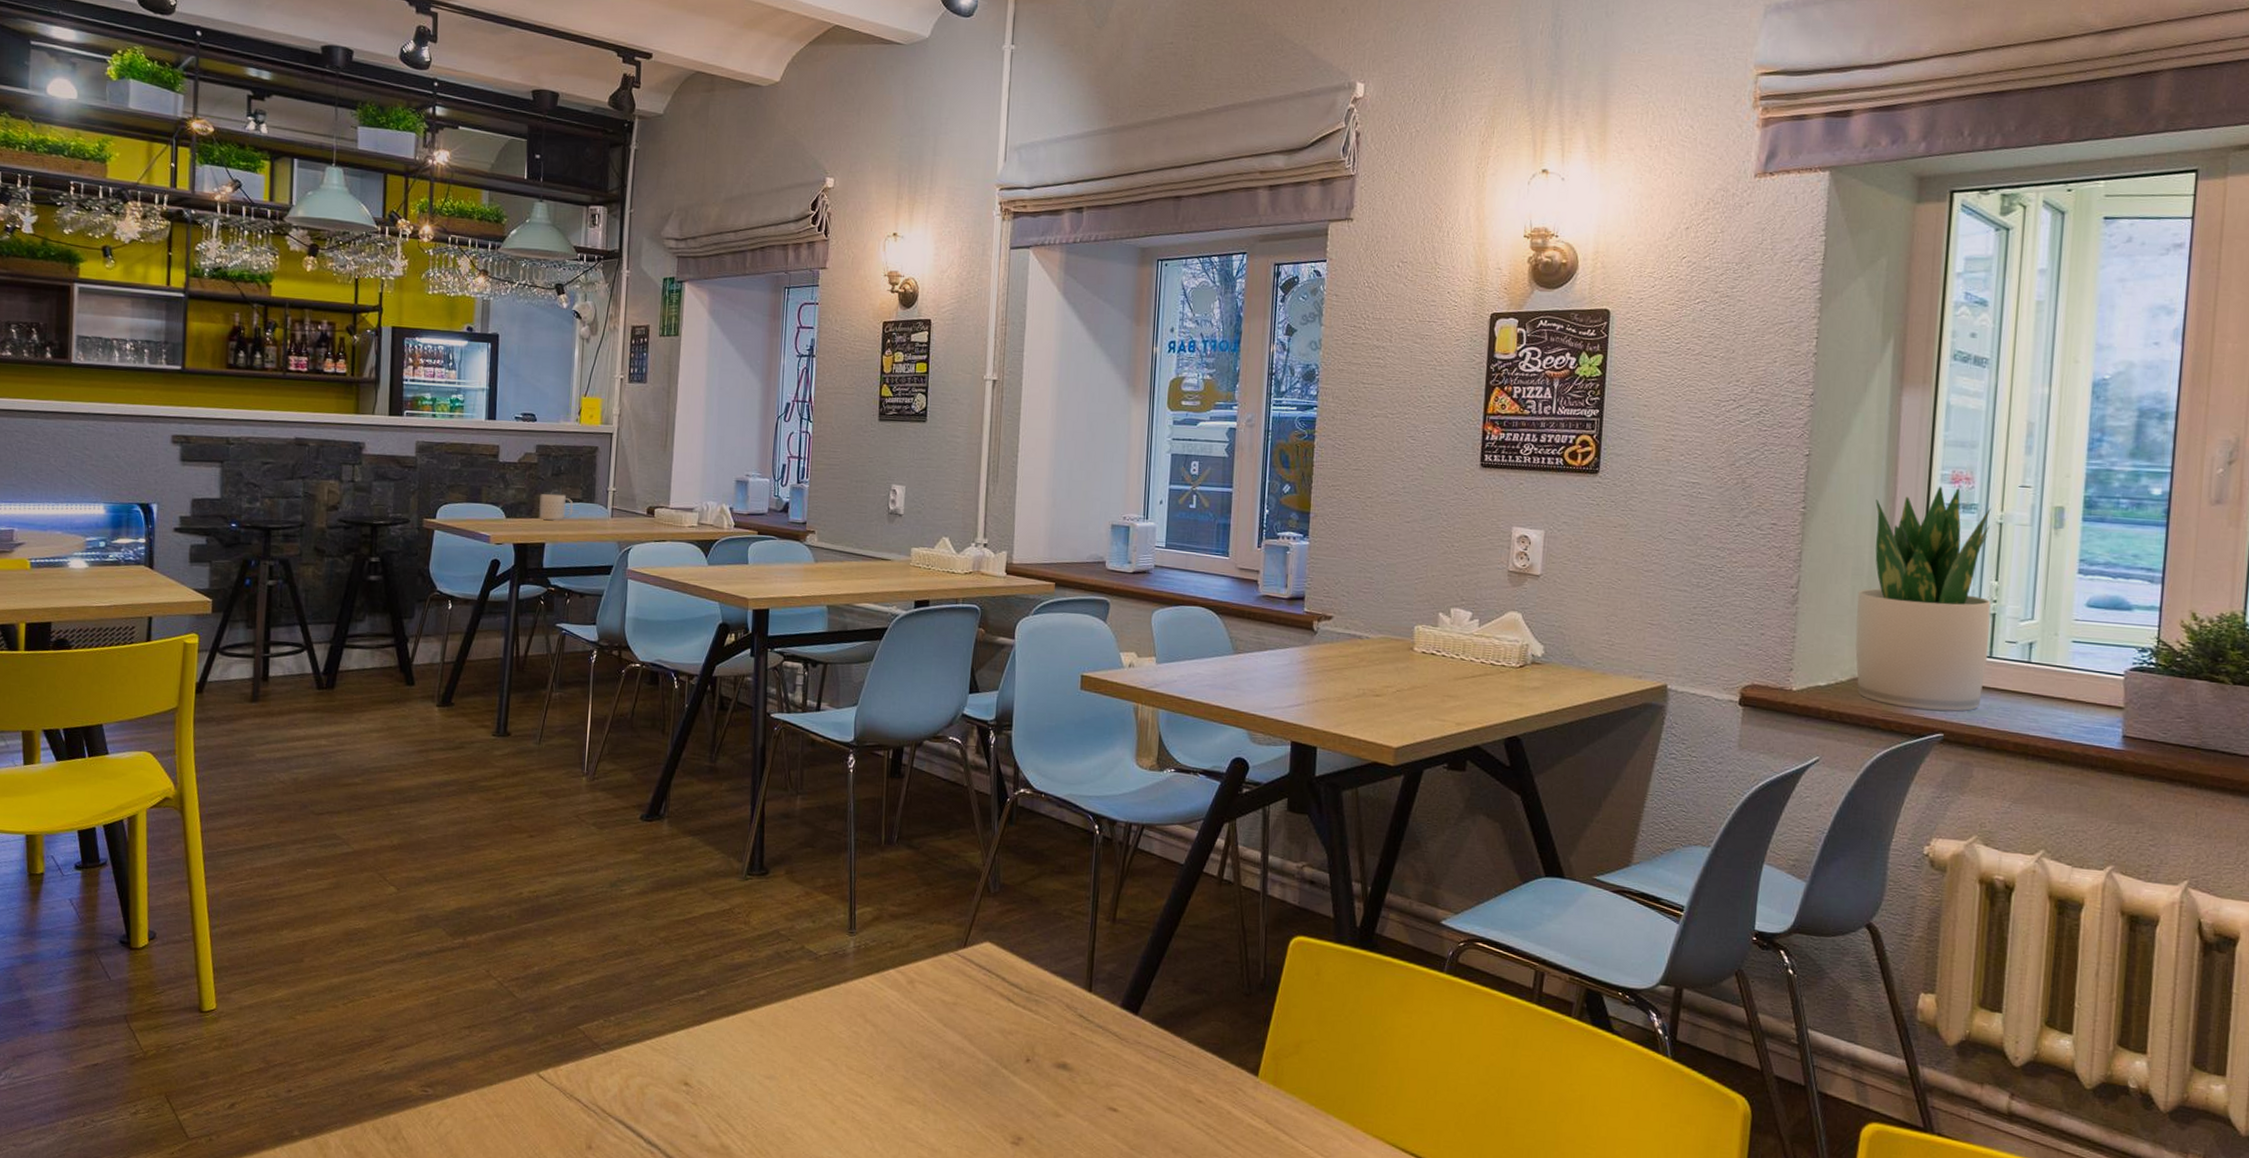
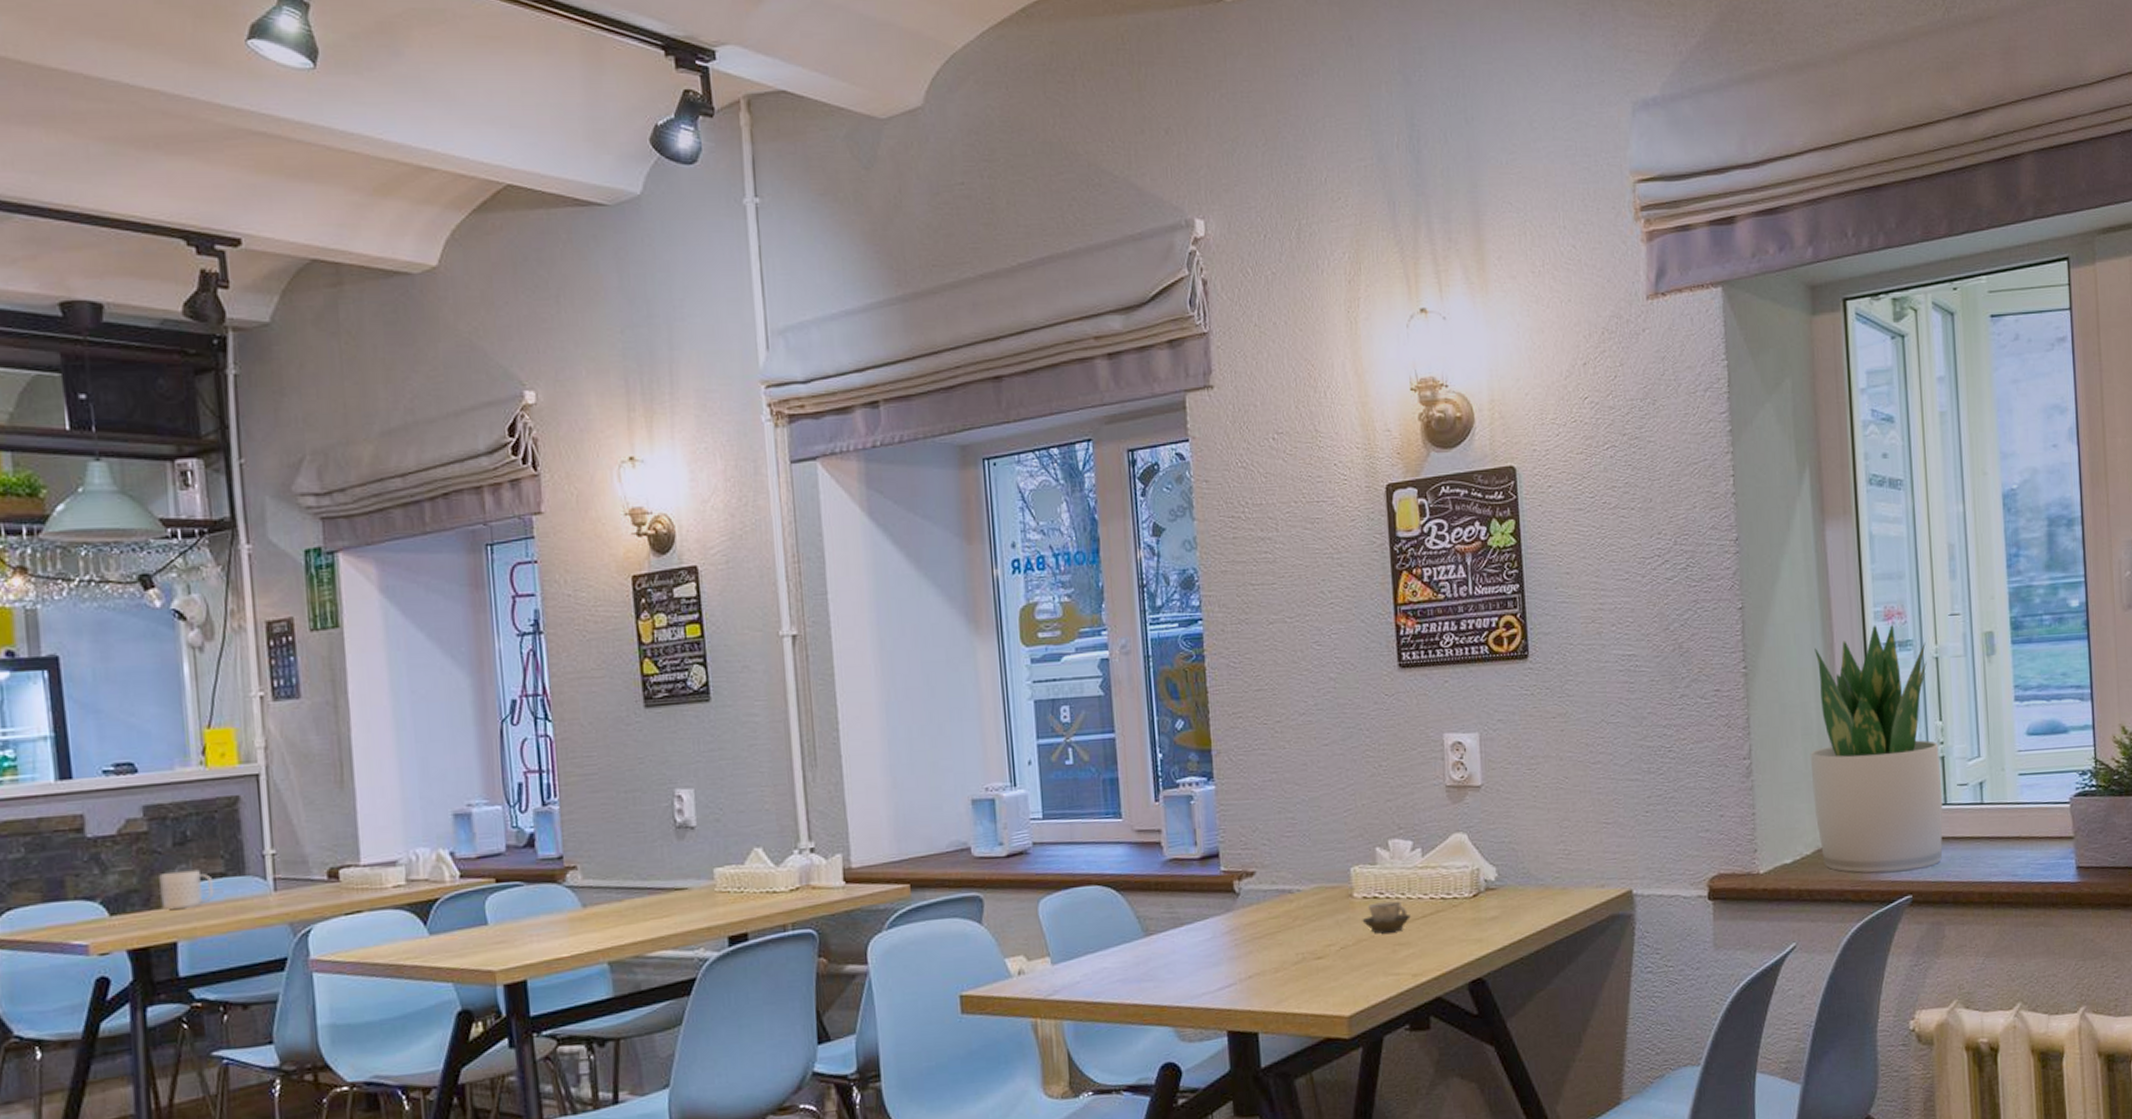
cup: none [1418,658,1462,685] -> present [1362,901,1411,933]

